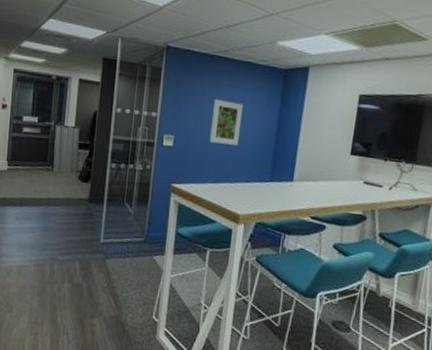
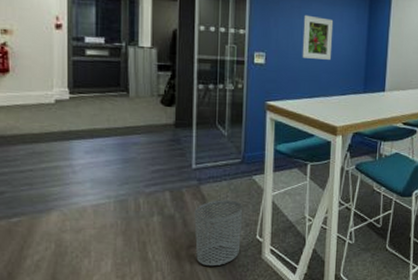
waste bin: none [97,275,143,339] -> present [194,200,243,267]

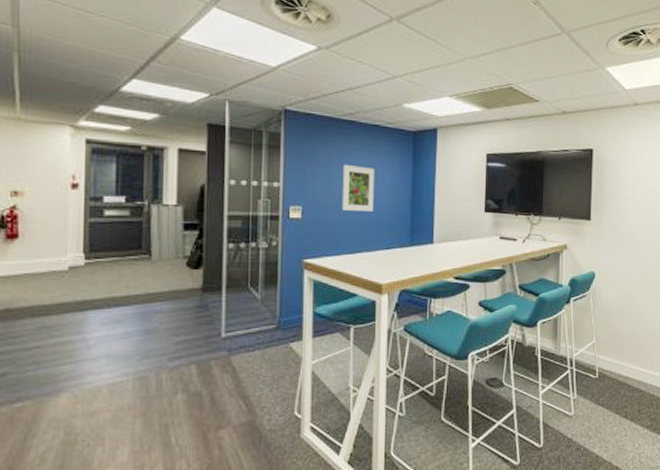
waste bin: present [194,200,243,267] -> none [224,371,279,450]

